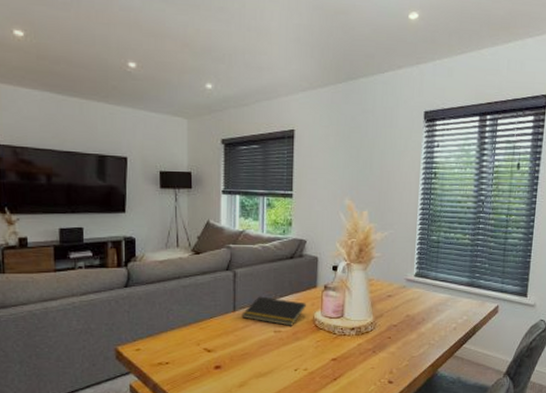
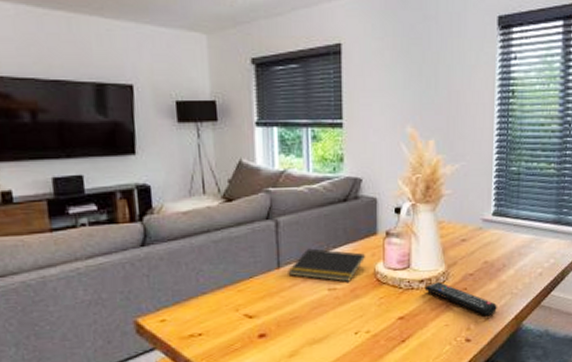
remote control: none [355,331,416,362] -> present [424,282,497,316]

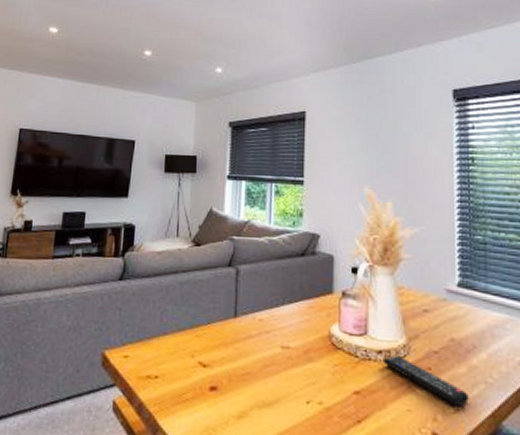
notepad: present [288,248,365,282] -> none [243,300,320,342]

